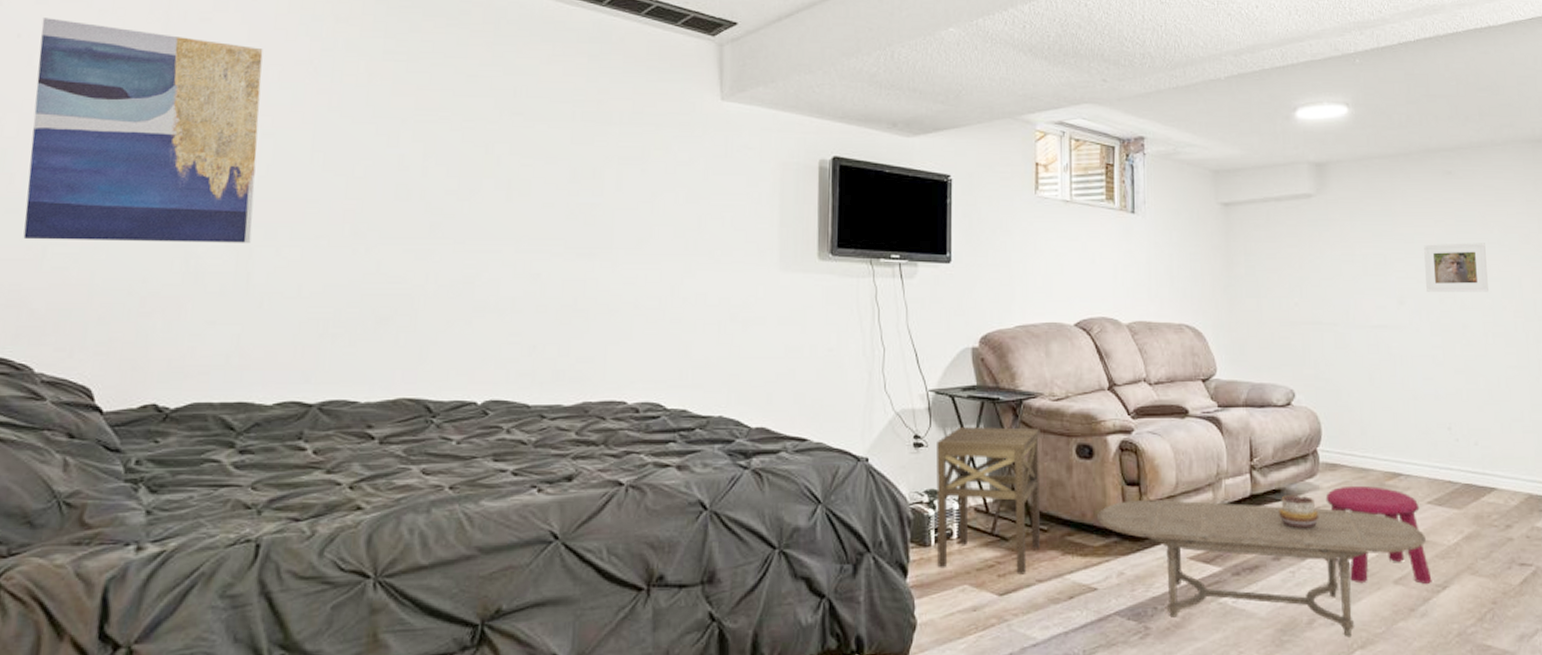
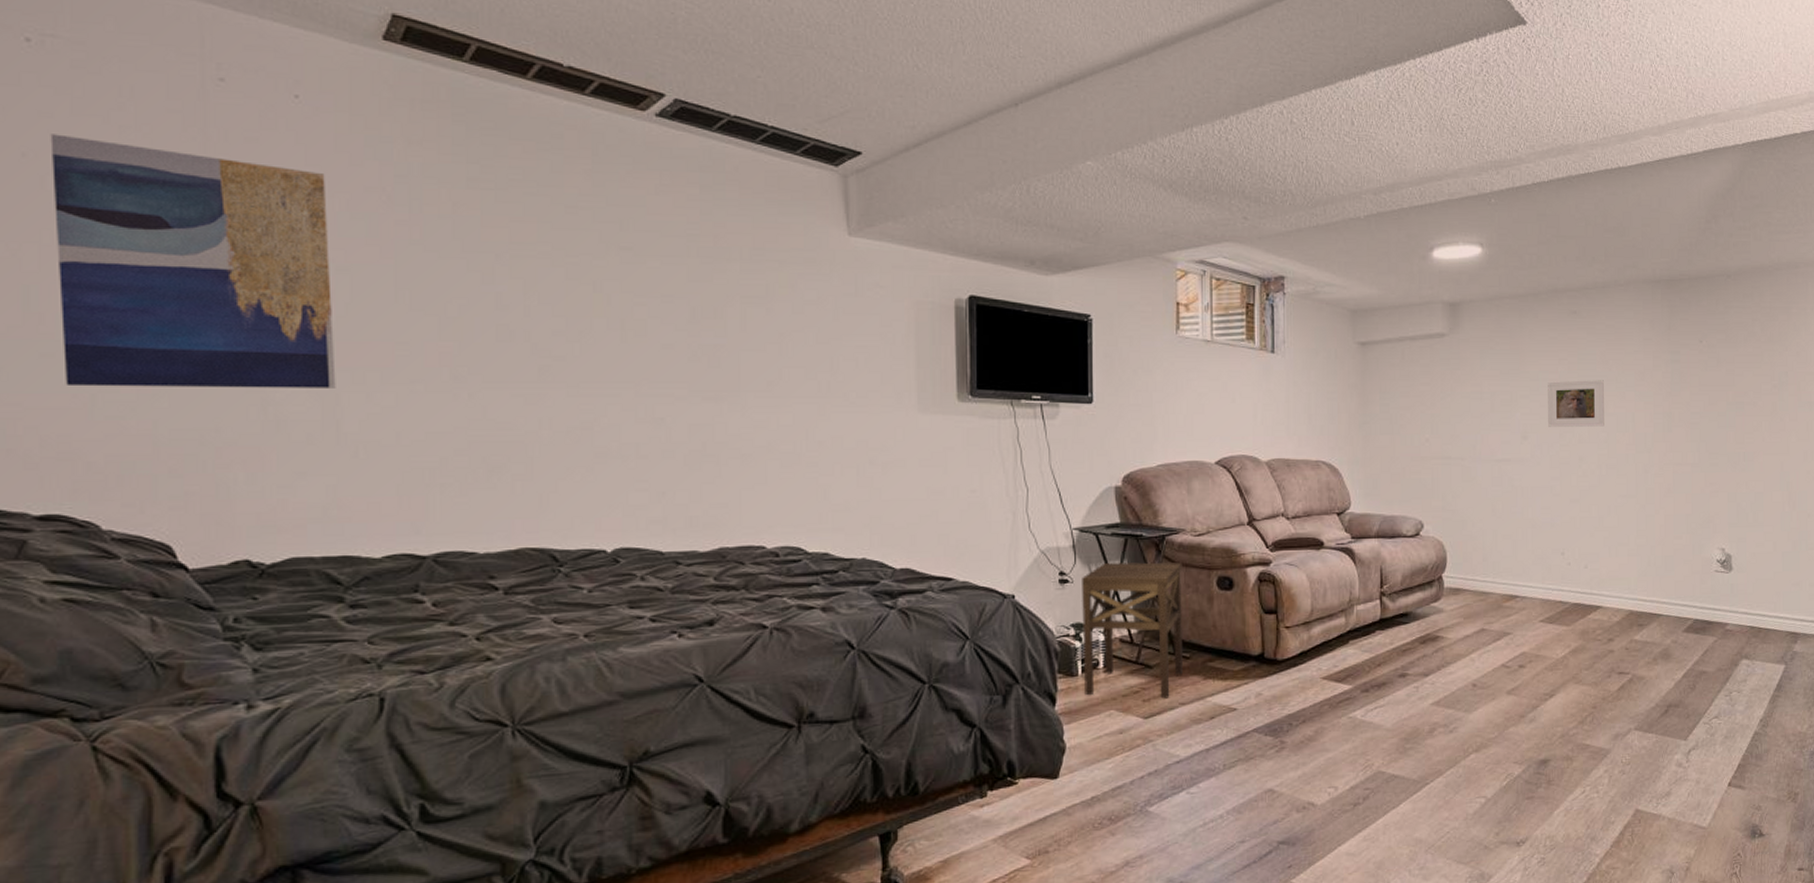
coffee table: present [1096,500,1426,638] -> none [1236,626,1537,743]
decorative bowl: present [1278,495,1319,529] -> none [1405,618,1442,649]
stool: present [1325,485,1432,585] -> none [1448,607,1541,695]

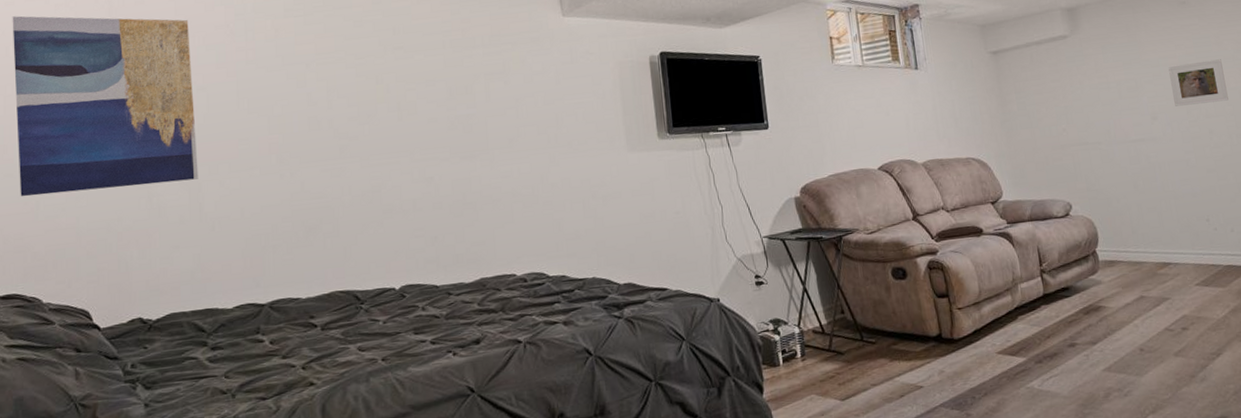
side table: present [1082,562,1183,699] -> none [775,258,871,383]

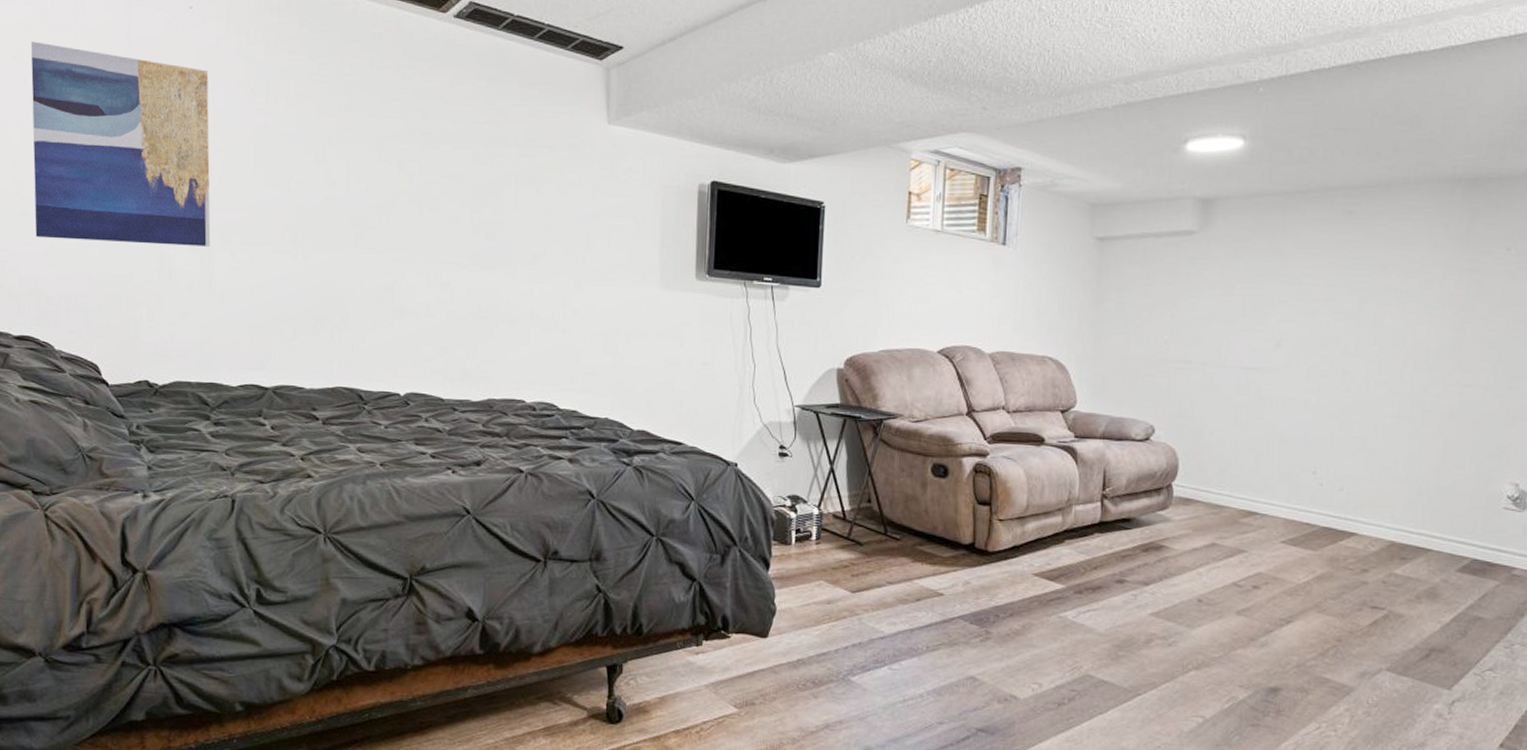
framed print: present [1168,59,1229,107] -> none [1308,287,1380,339]

